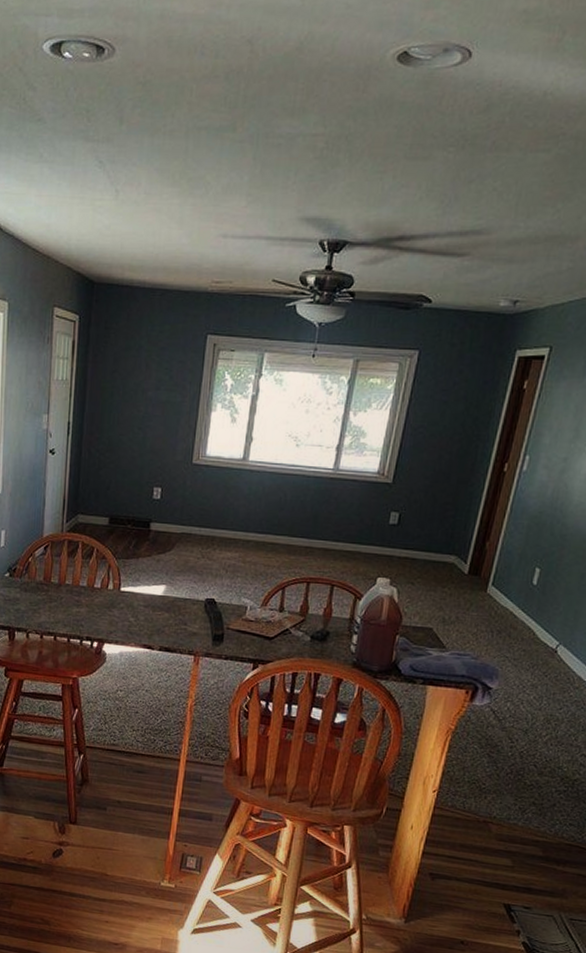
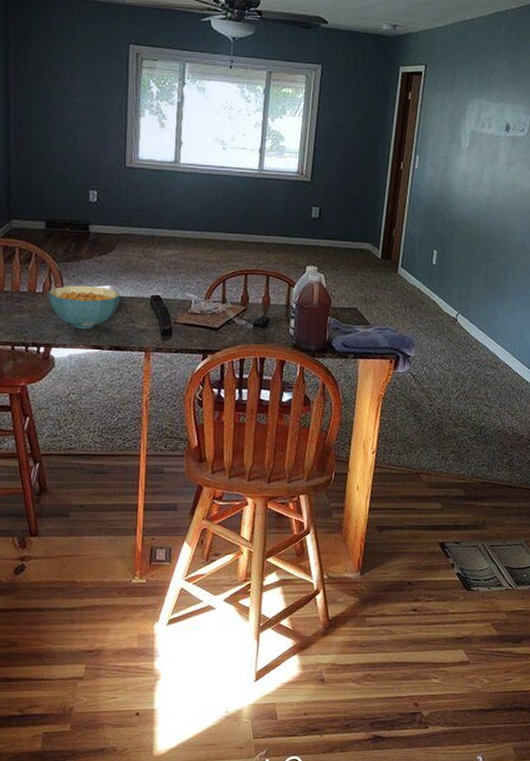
cereal bowl: none [105,582,176,628] -> present [48,285,121,329]

